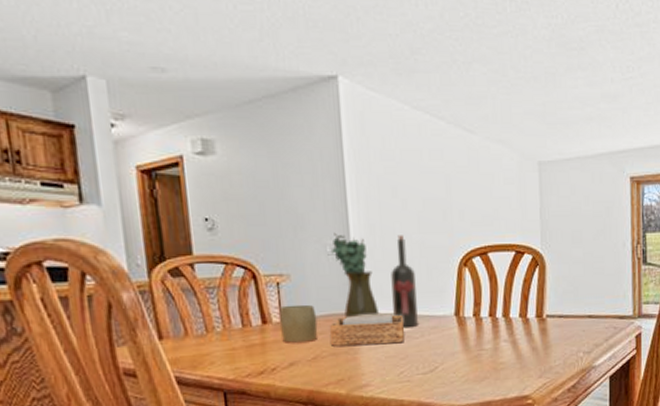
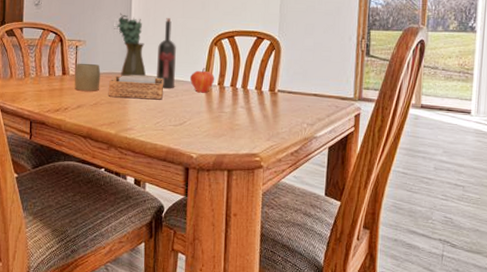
fruit: none [436,295,468,329] -> present [189,67,214,93]

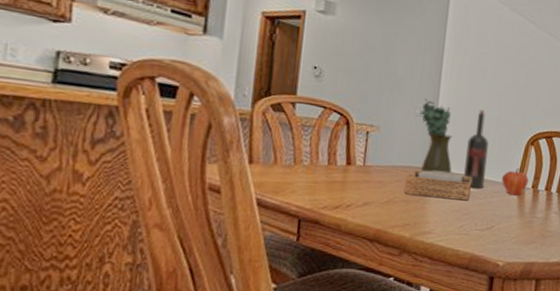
mug: present [74,63,101,92] -> none [361,152,397,188]

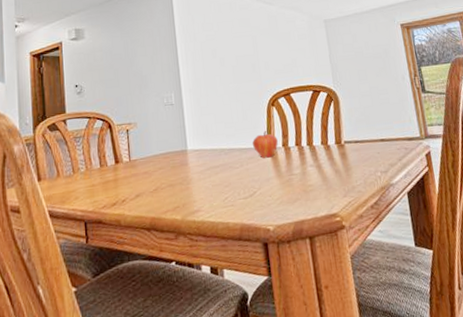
napkin holder: present [403,170,473,201] -> none [167,148,228,179]
vase: present [420,98,452,174] -> none [168,88,206,155]
wine bottle: present [464,110,489,190] -> none [214,85,238,161]

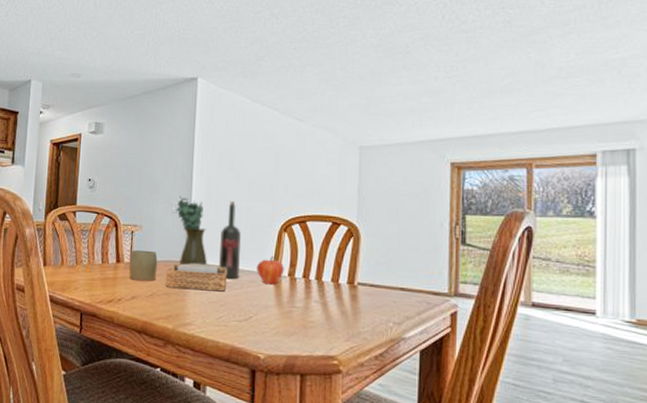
mug: none [128,146,158,179] -> present [128,249,158,282]
napkin holder: none [167,148,228,179] -> present [165,263,228,292]
vase: none [168,88,206,155] -> present [176,195,207,266]
wine bottle: none [214,85,238,161] -> present [219,201,241,280]

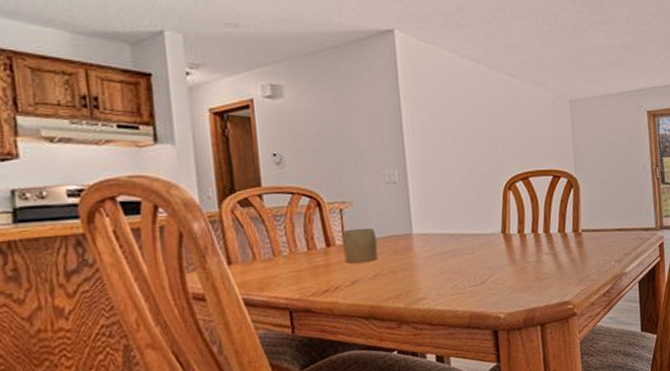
napkin holder: present [165,263,228,292] -> none [389,233,458,265]
vase: present [176,195,207,266] -> none [390,163,433,239]
wine bottle: present [219,201,241,280] -> none [444,164,469,246]
fruit: present [256,255,284,285] -> none [485,215,513,245]

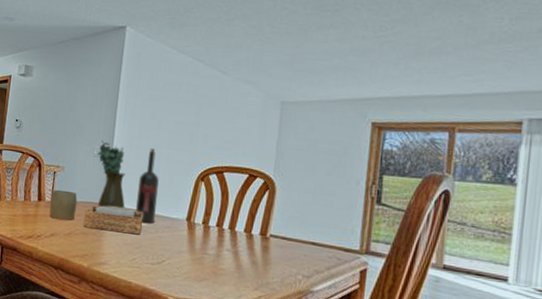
napkin holder: none [389,233,458,265] -> present [83,205,144,235]
vase: none [390,163,433,239] -> present [98,140,125,209]
wine bottle: none [444,164,469,246] -> present [136,148,159,225]

